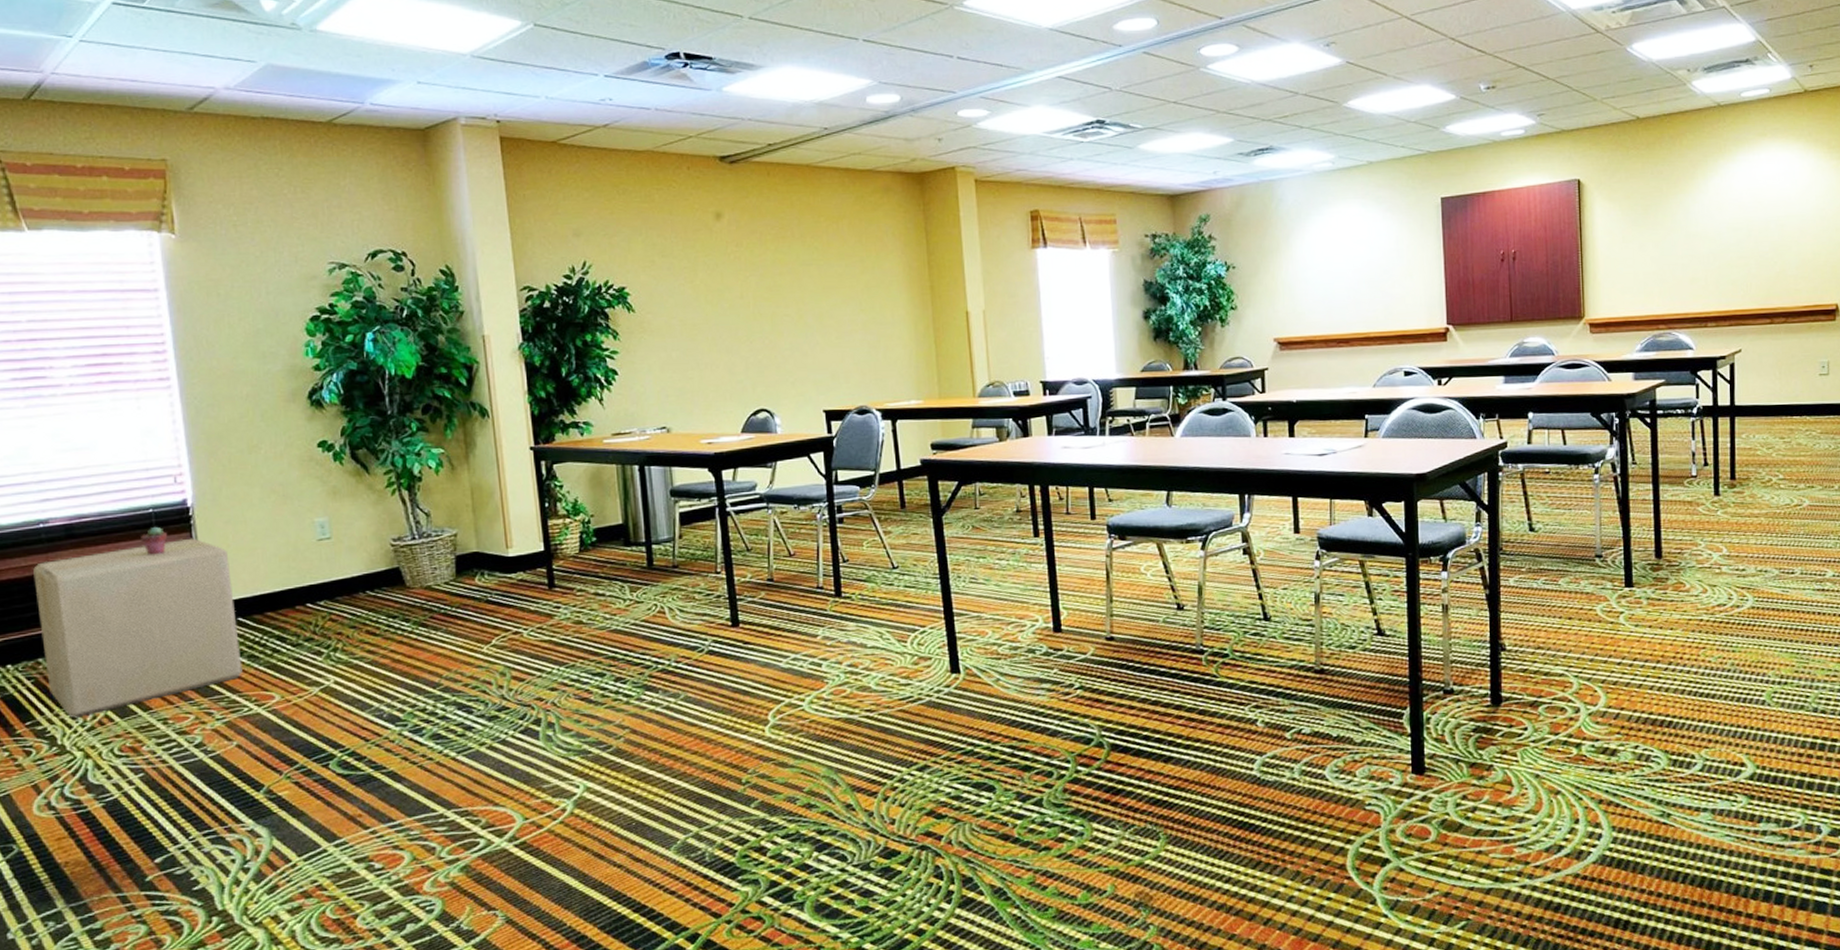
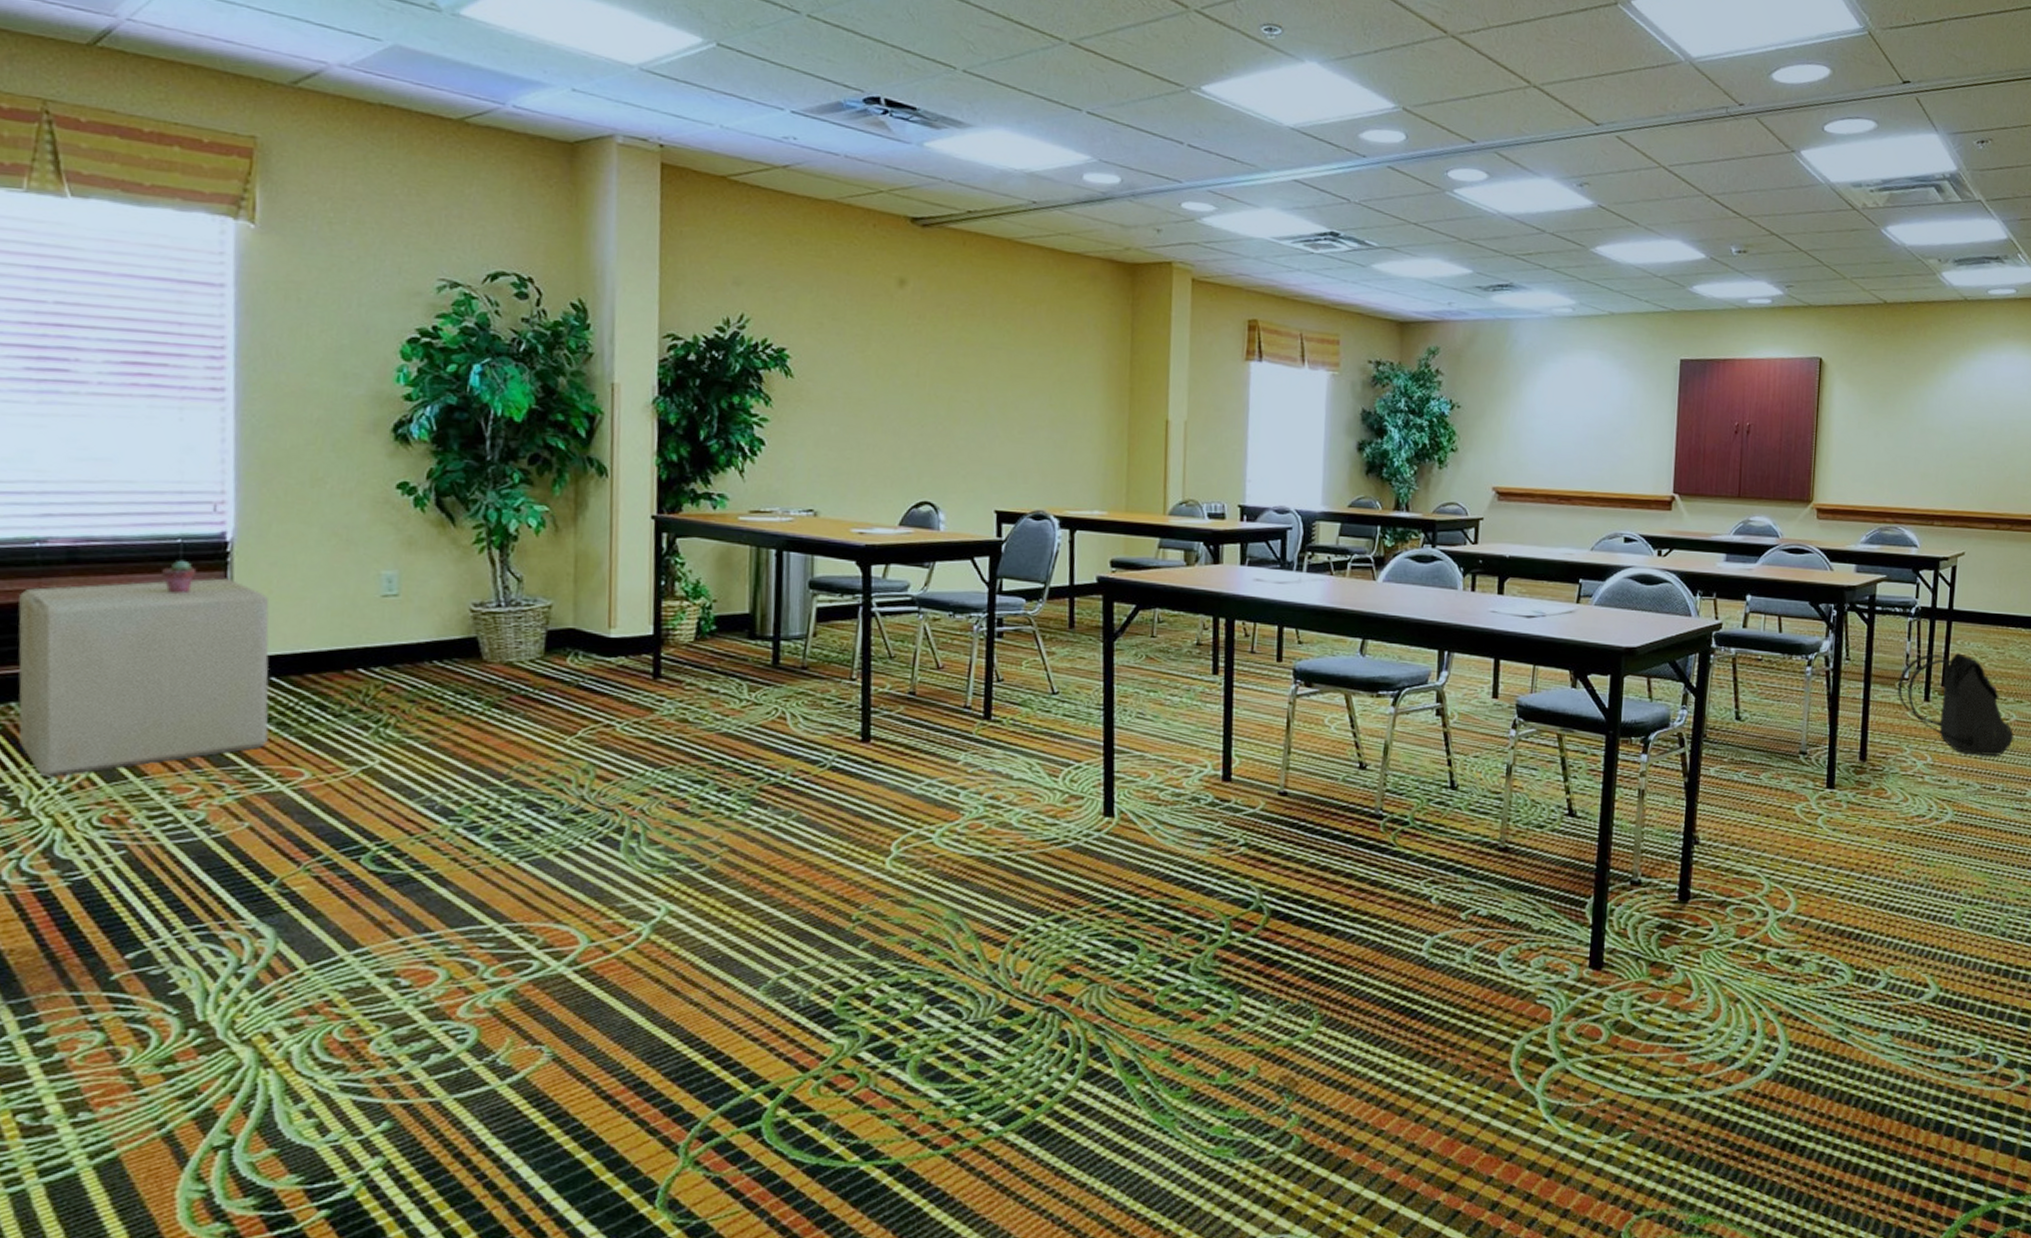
backpack: none [1686,446,1808,542] -> present [1897,653,2014,756]

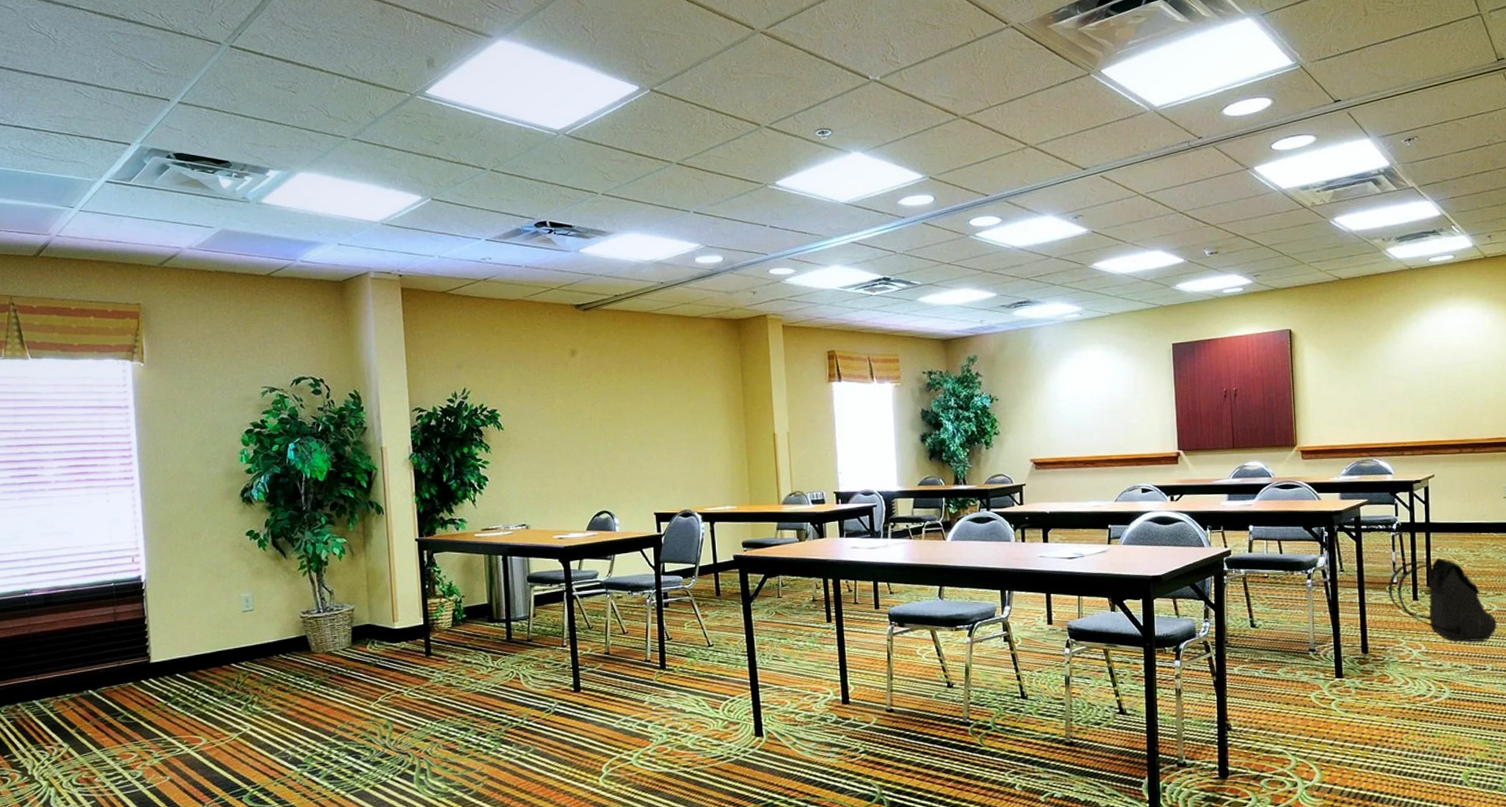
cardboard box: present [18,578,270,777] -> none [18,607,177,753]
potted succulent: present [162,560,197,594] -> none [103,597,125,621]

